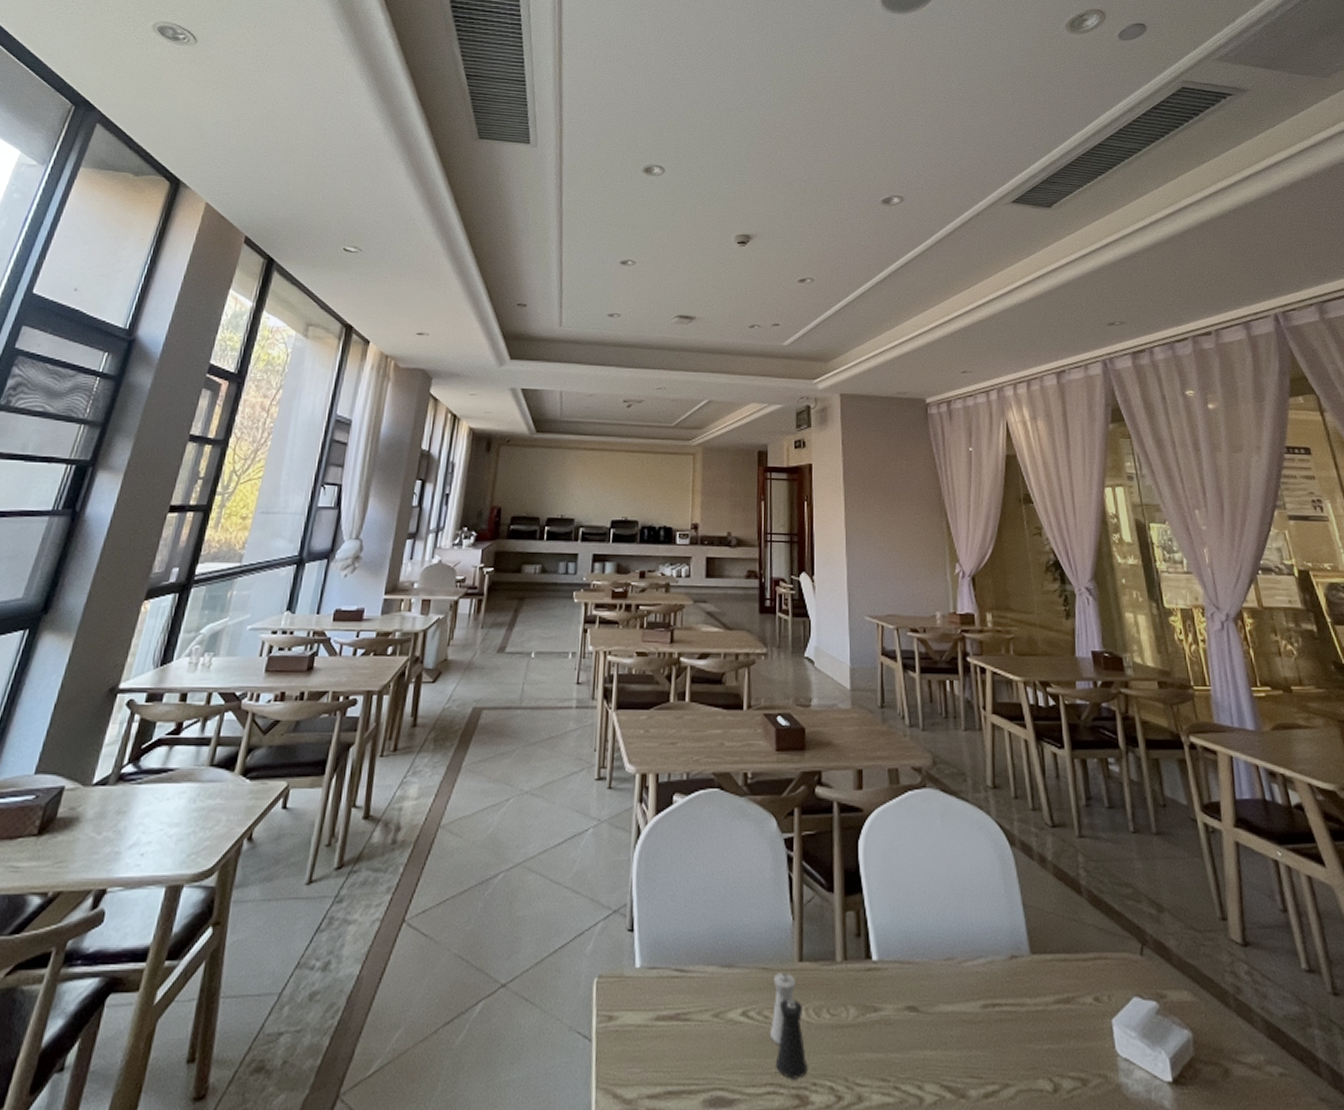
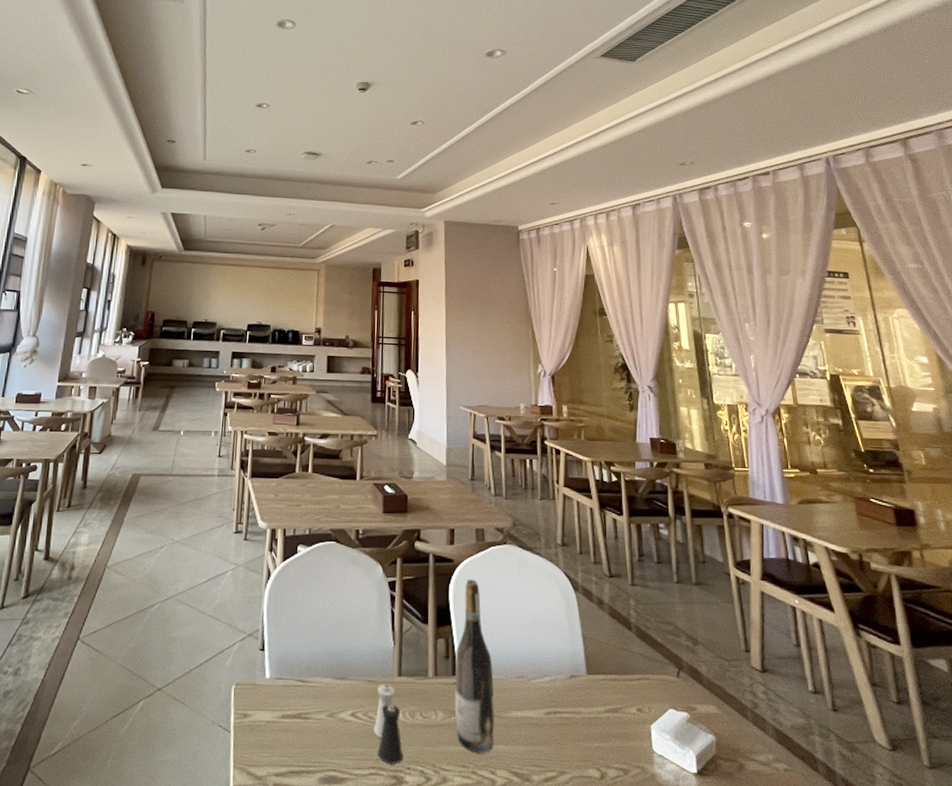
wine bottle: none [869,833,920,1062] -> present [454,579,495,754]

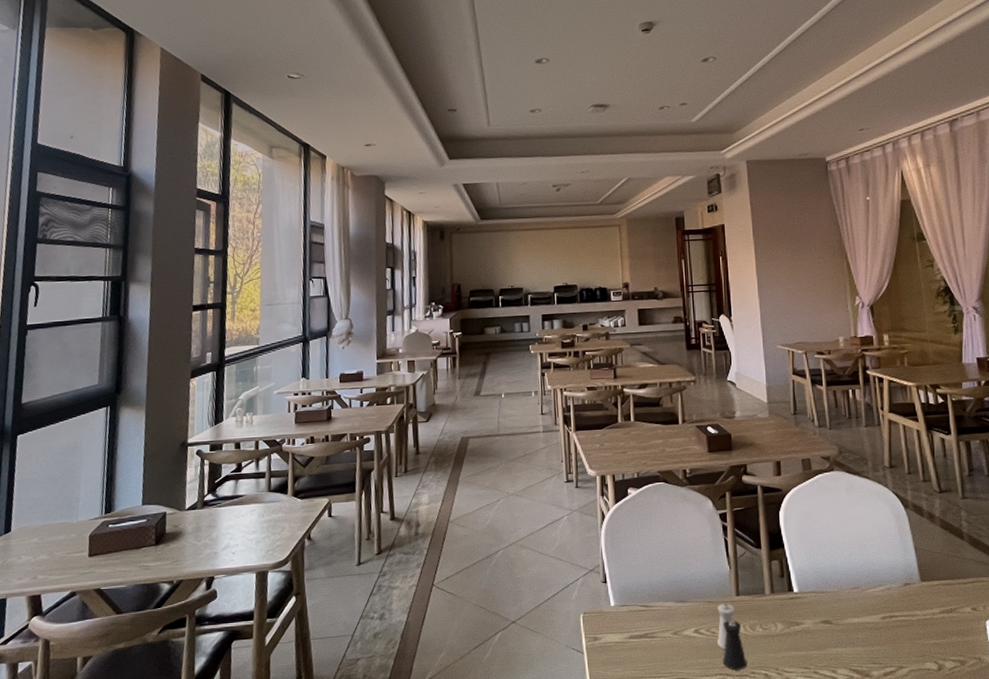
wine bottle: present [454,579,495,754] -> none [790,505,833,656]

